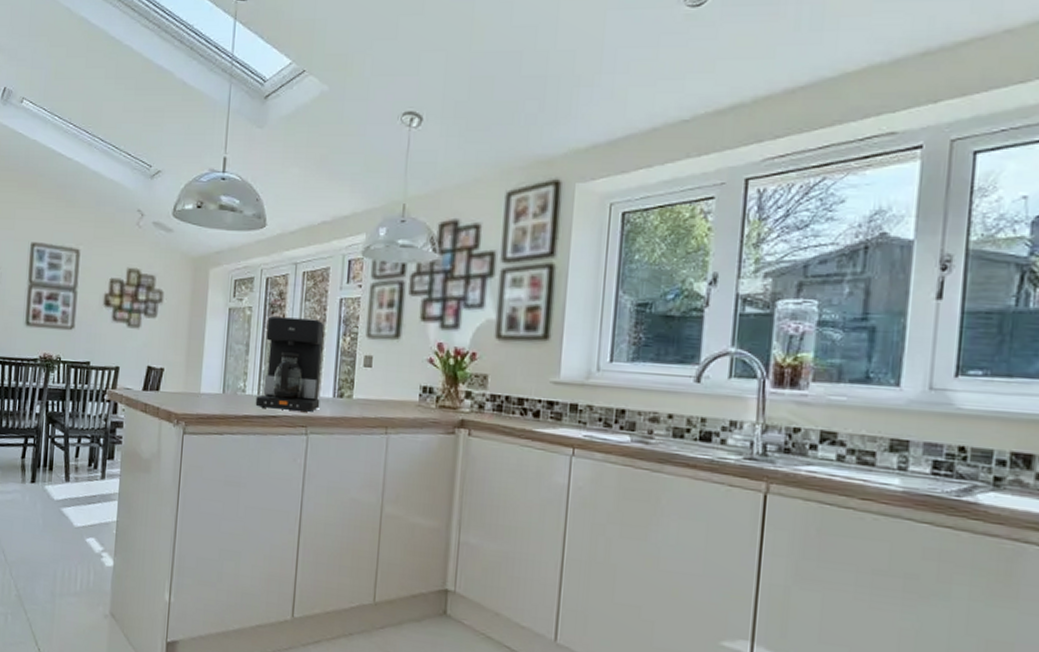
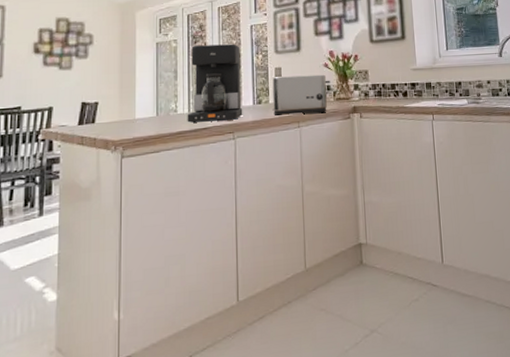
toaster: none [355,367,434,422] -> present [272,74,330,116]

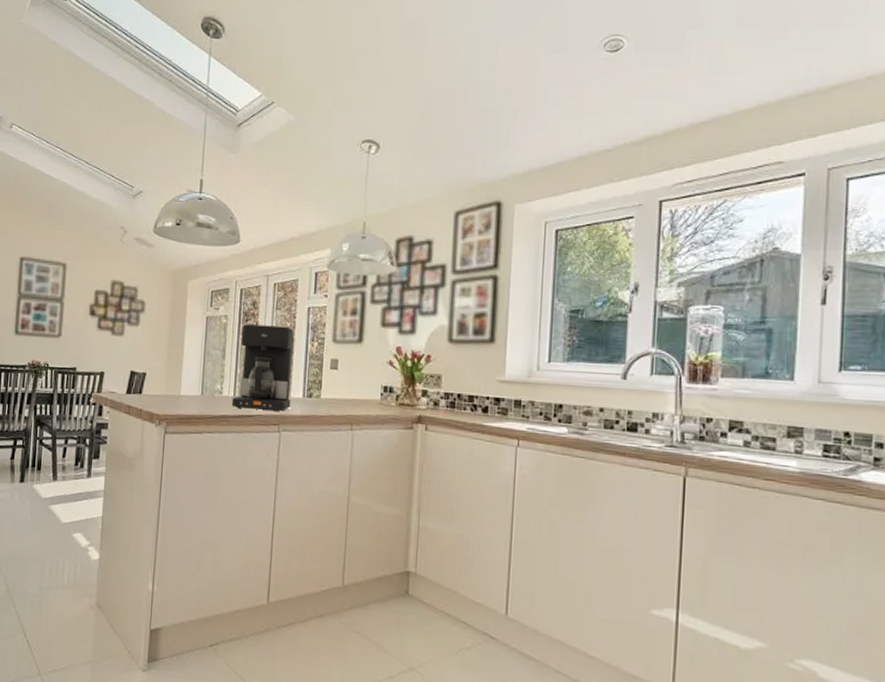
toaster: present [272,74,330,116] -> none [323,369,394,418]

